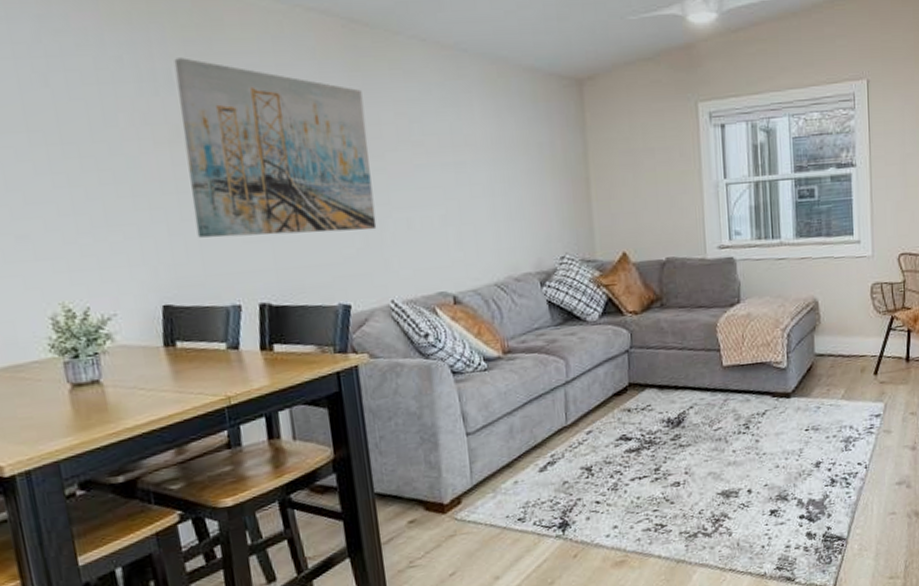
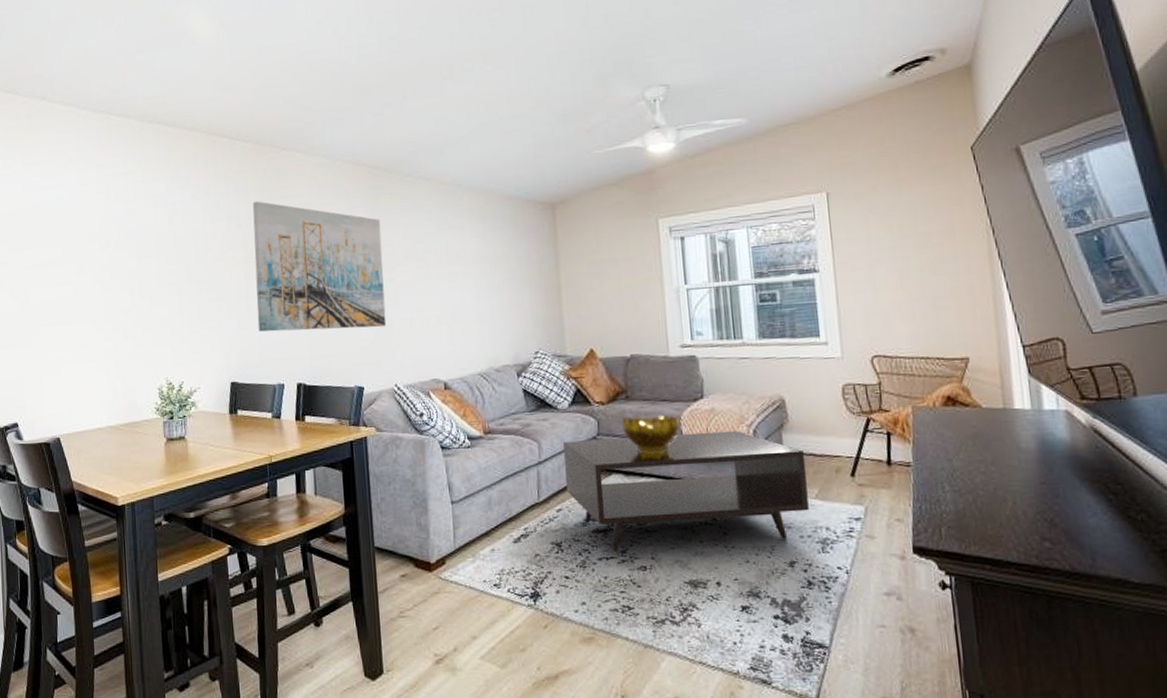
coffee table: none [593,335,835,470] -> present [563,430,809,551]
decorative bowl: none [655,321,715,365] -> present [621,414,679,454]

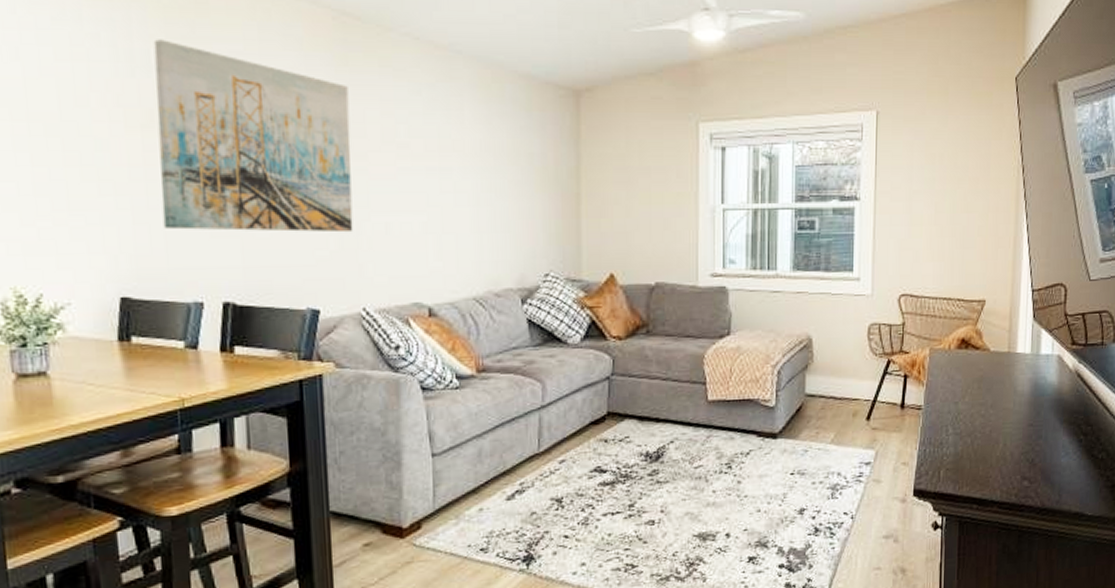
coffee table: present [563,430,809,551] -> none [571,371,824,506]
decorative bowl: present [621,414,679,454] -> none [639,352,702,397]

